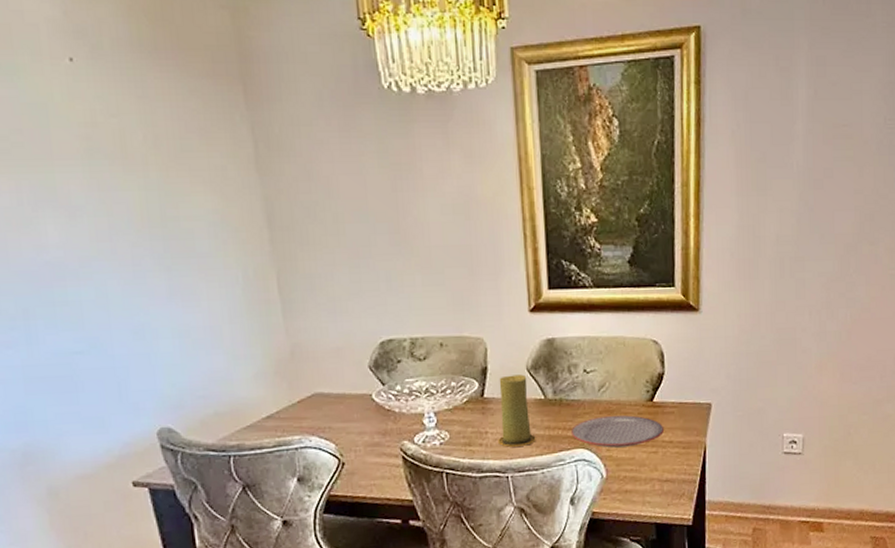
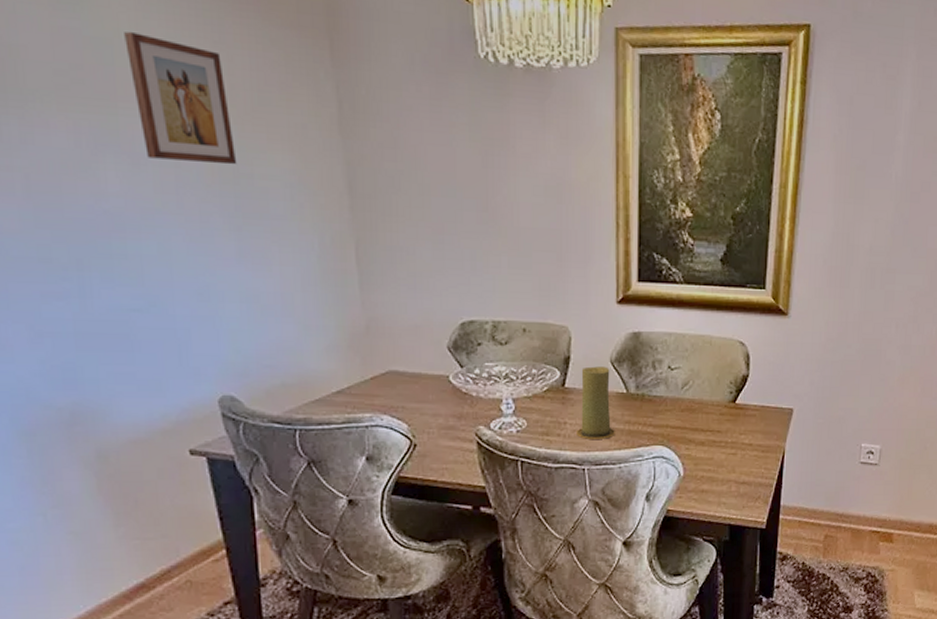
wall art: none [57,94,164,210] -> present [124,31,237,165]
plate: present [571,415,664,448] -> none [652,414,744,447]

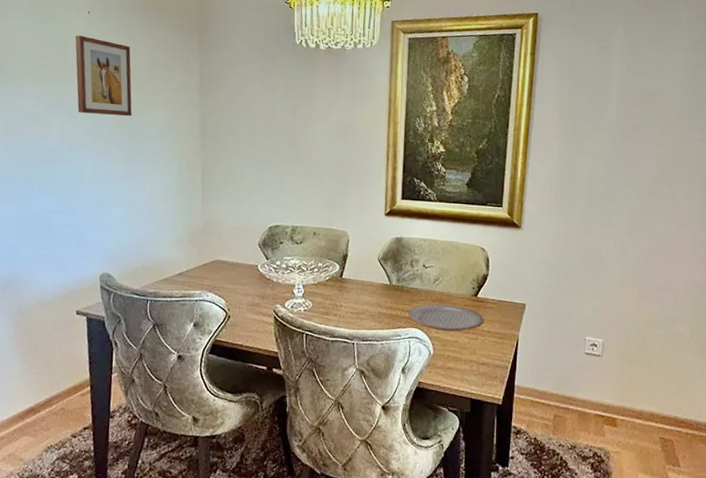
candle: present [577,366,615,439] -> none [349,262,380,320]
plate: none [652,414,744,447] -> present [408,304,484,332]

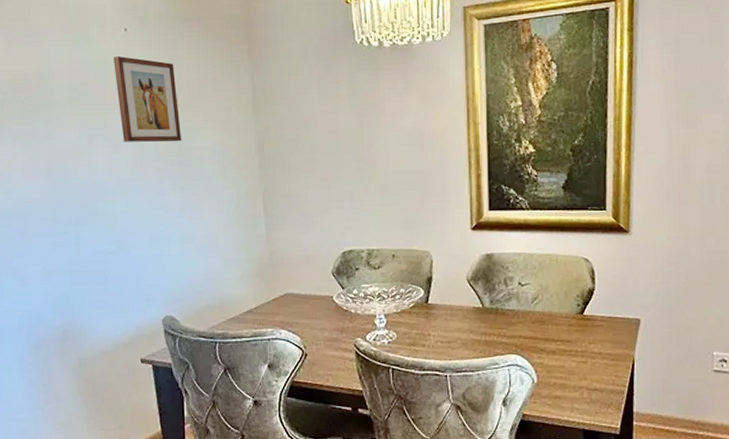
plate: present [408,304,484,332] -> none [506,325,593,356]

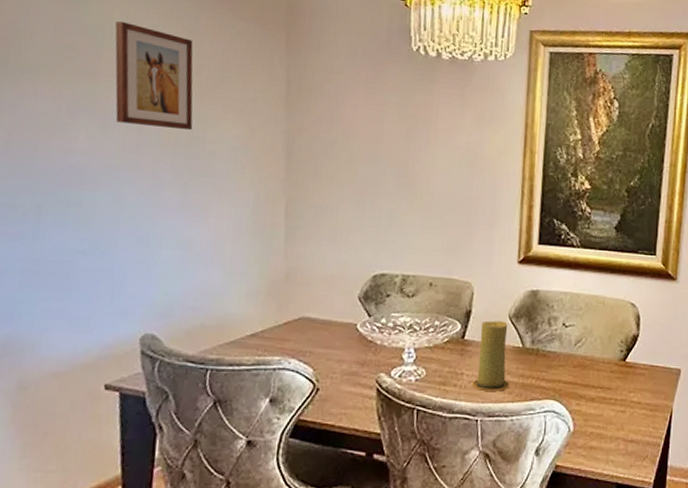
candle: none [439,285,473,349] -> present [472,320,510,391]

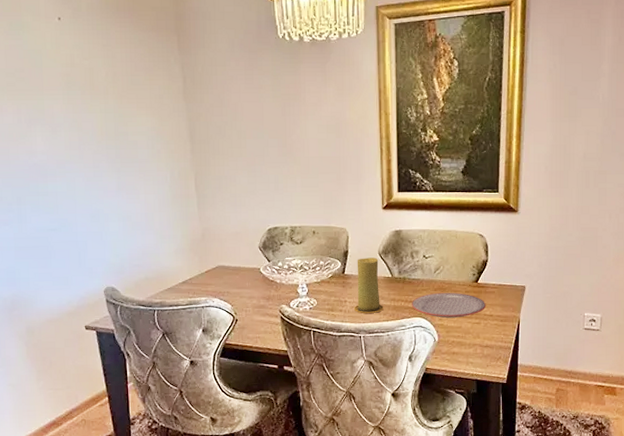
wall art: present [115,21,194,131] -> none [49,43,118,127]
plate: none [544,370,633,403] -> present [412,292,485,318]

